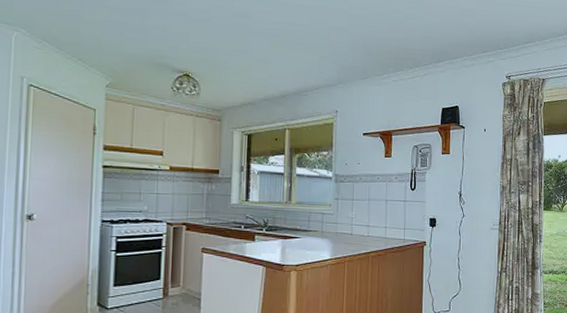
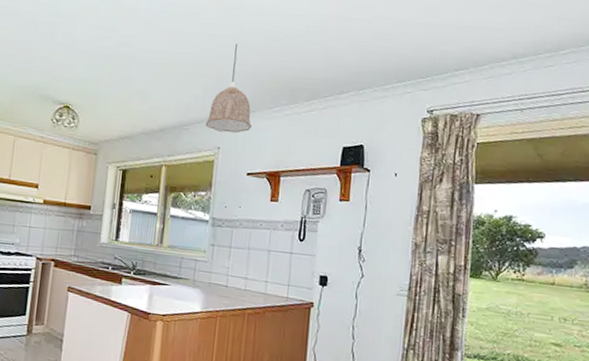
pendant lamp: none [324,16,364,98] -> present [206,43,251,133]

